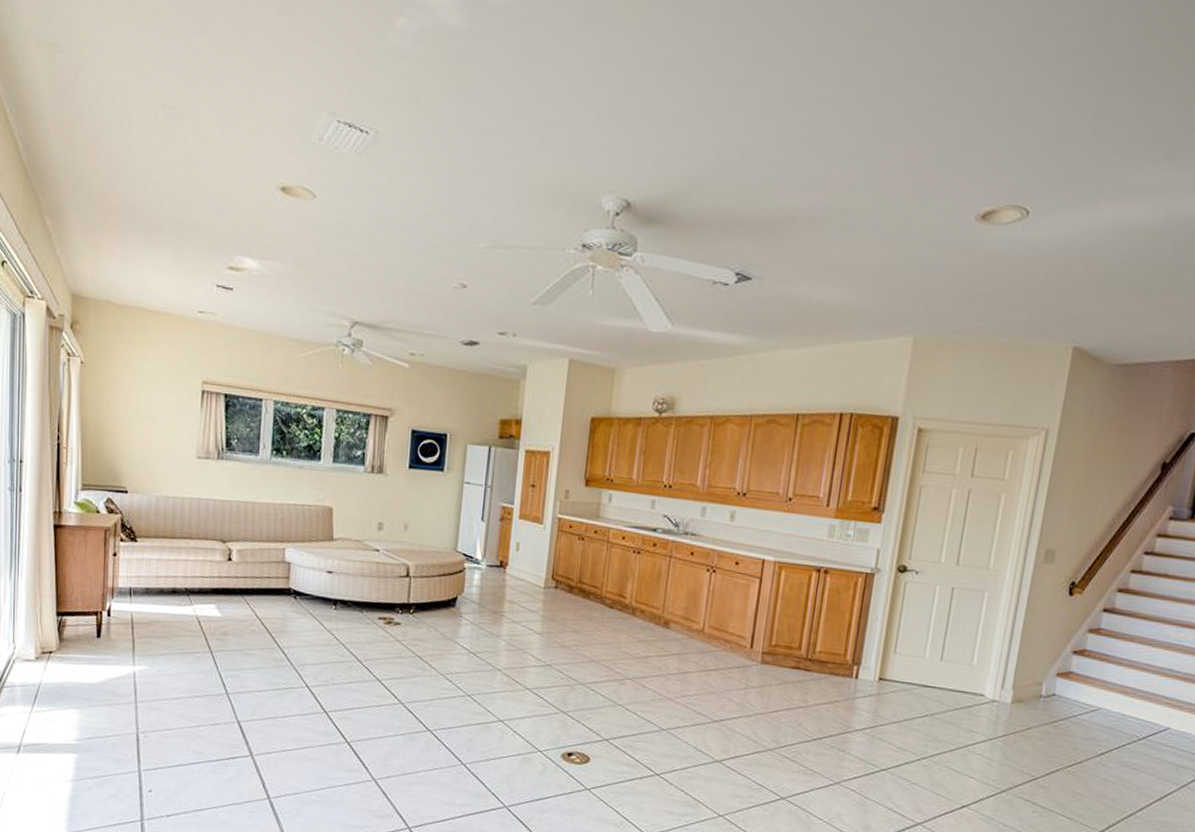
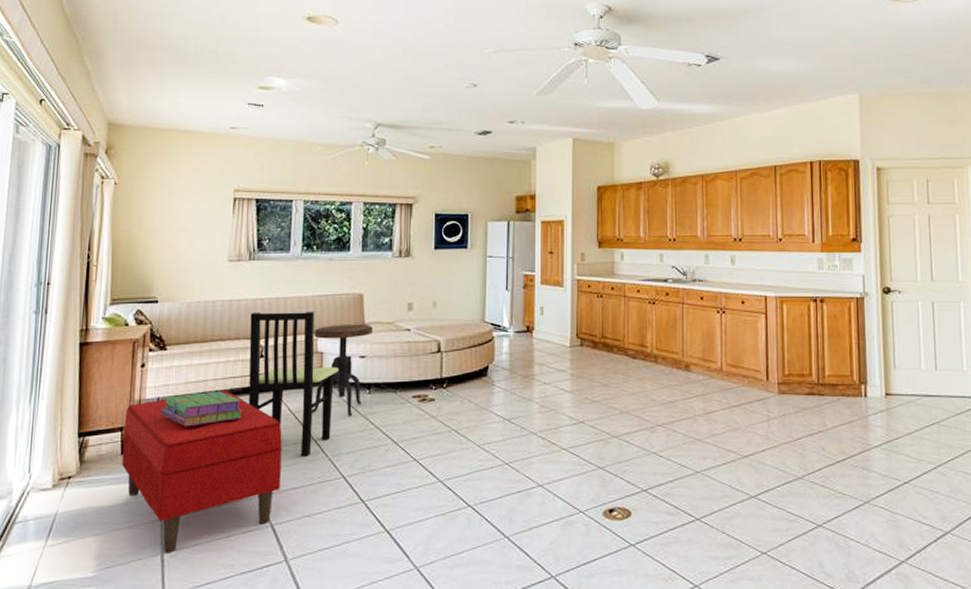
bench: none [98,588,250,734] -> present [122,391,283,553]
stack of books: none [134,587,211,620] -> present [161,391,243,427]
dining chair: none [216,514,305,662] -> present [248,312,338,456]
side table: none [278,536,341,630] -> present [311,323,373,417]

